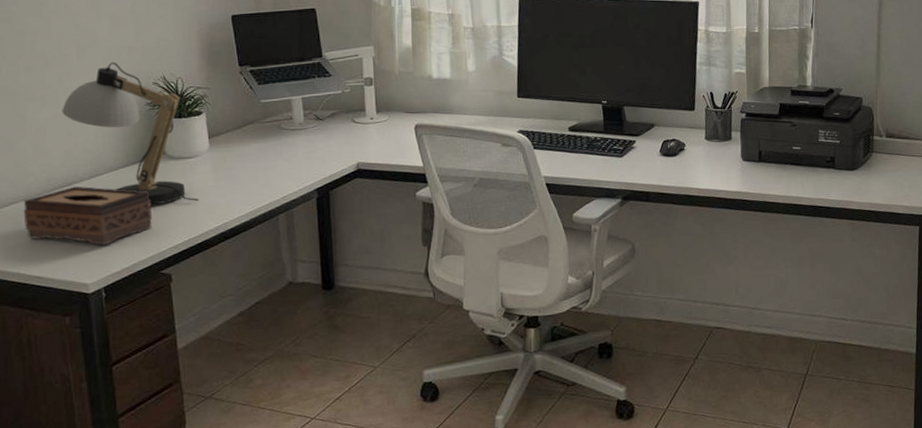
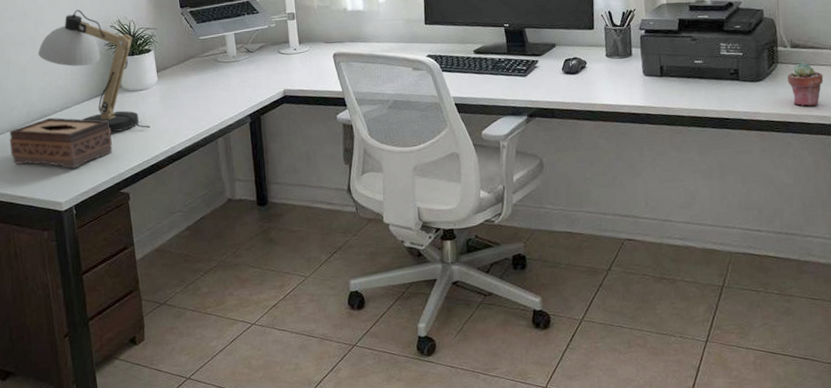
potted succulent: none [880,153,915,197] -> present [786,63,824,107]

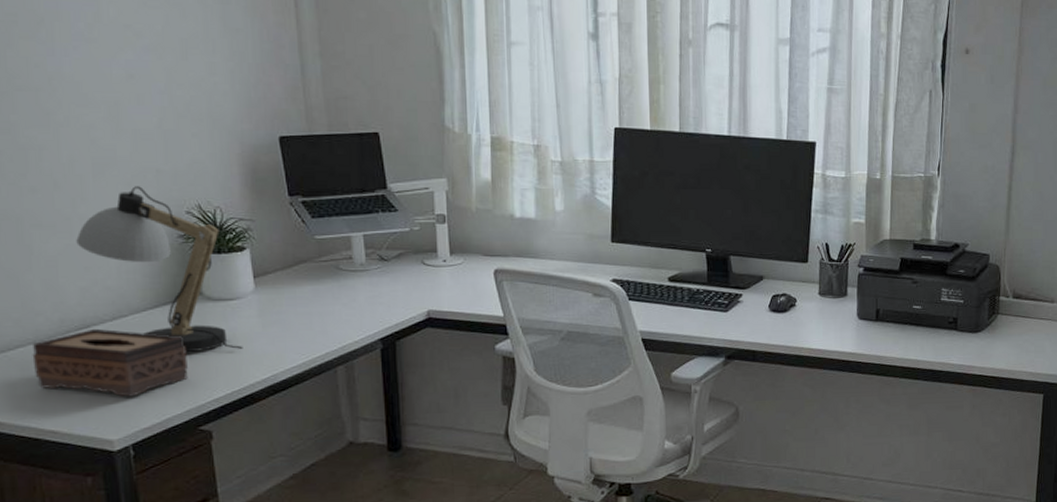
potted succulent: present [786,63,824,107] -> none [1005,315,1042,362]

